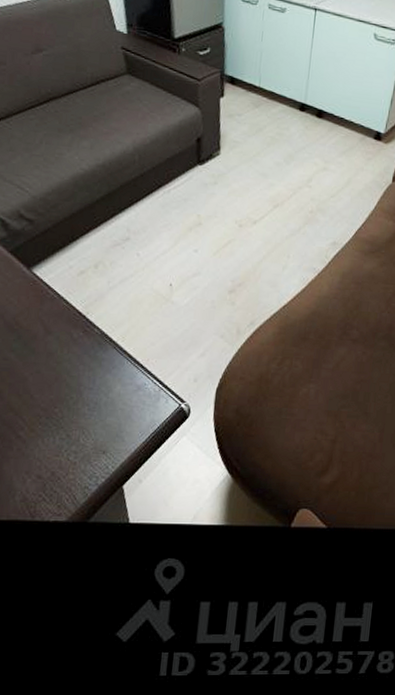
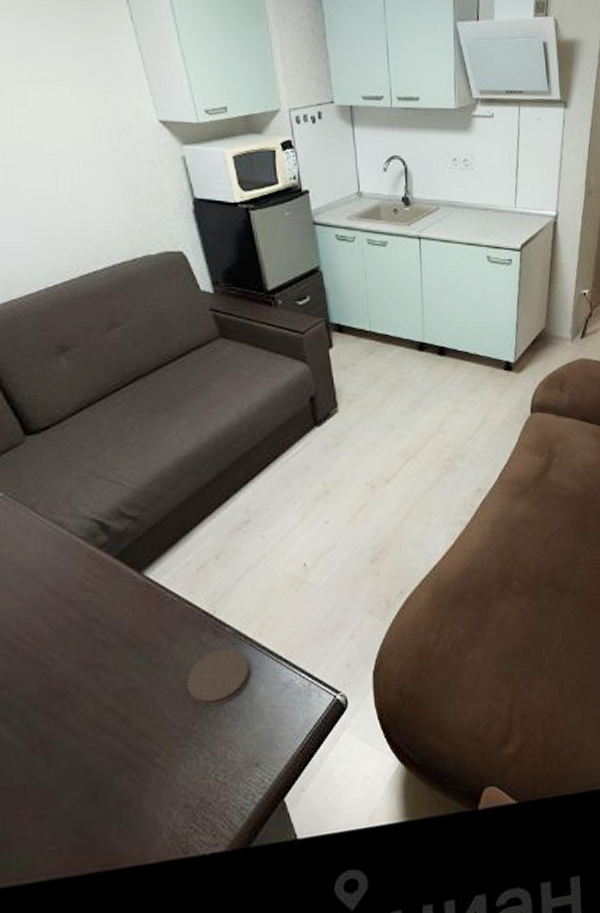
coaster: none [54,346,111,395] -> present [186,648,251,707]

